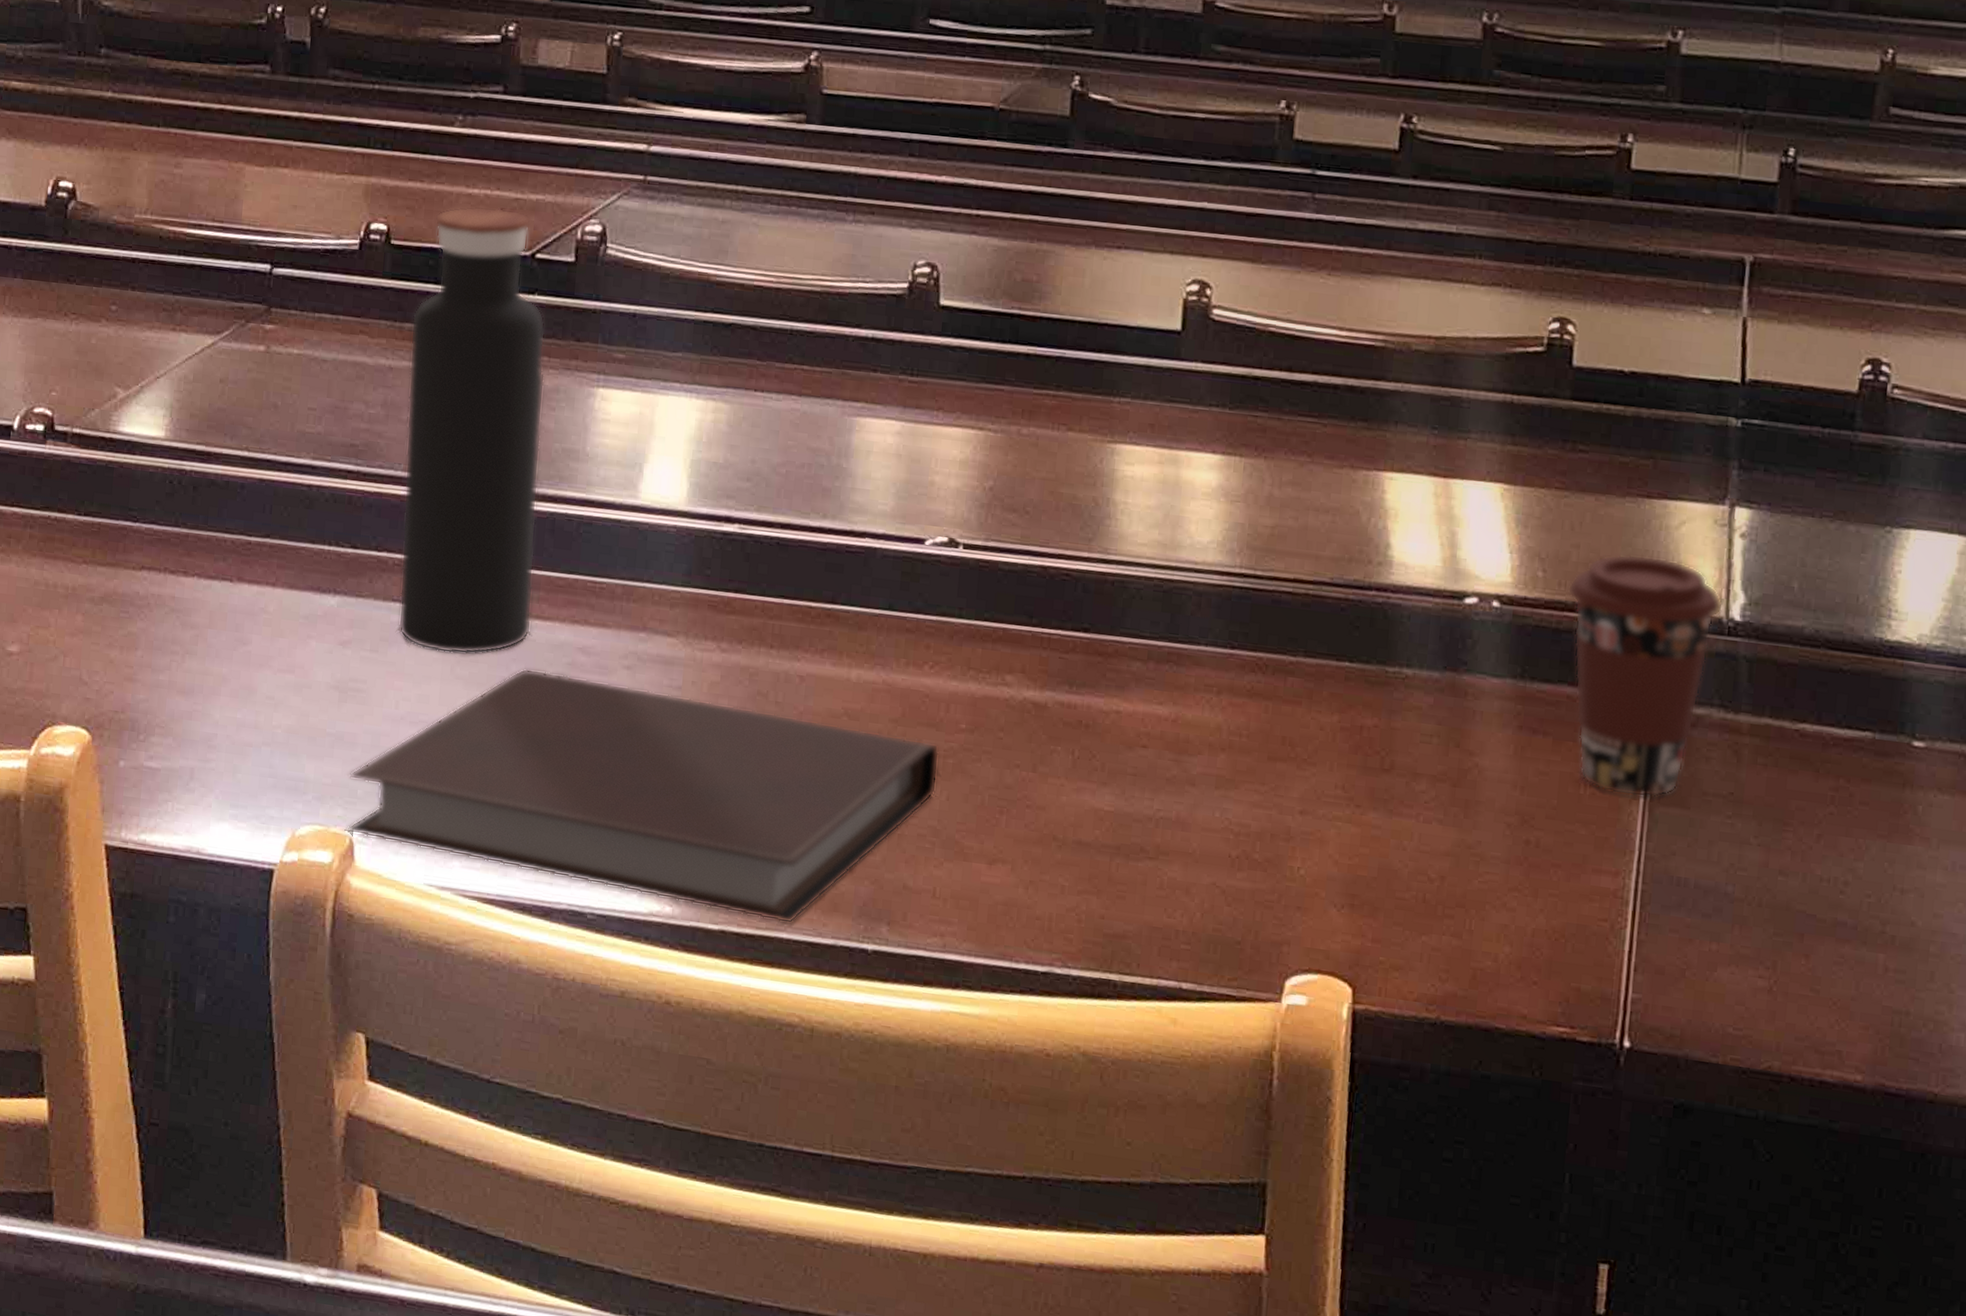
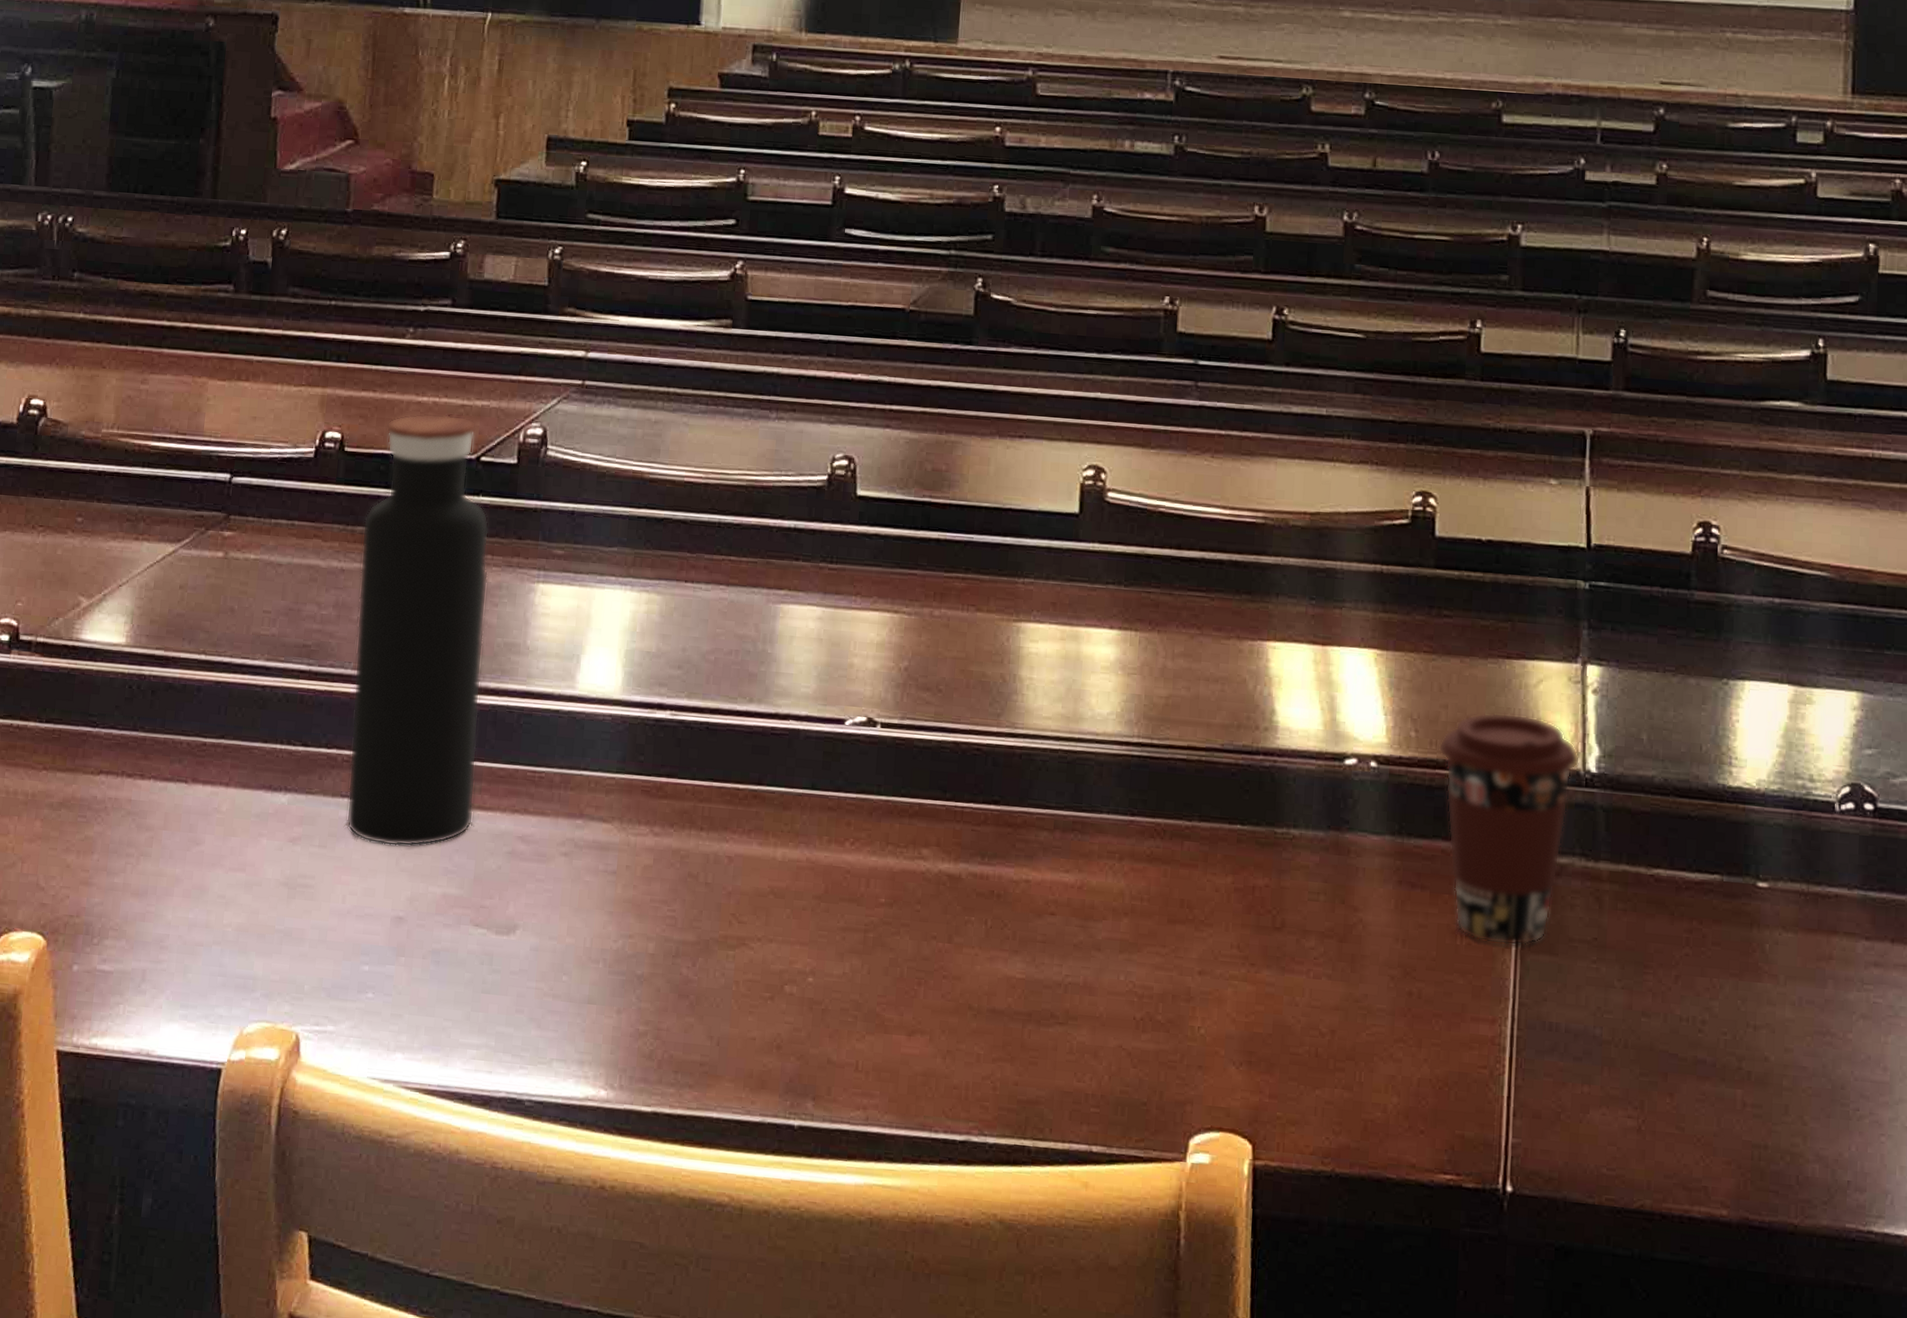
notebook: present [348,668,940,924] -> none [294,858,861,1103]

